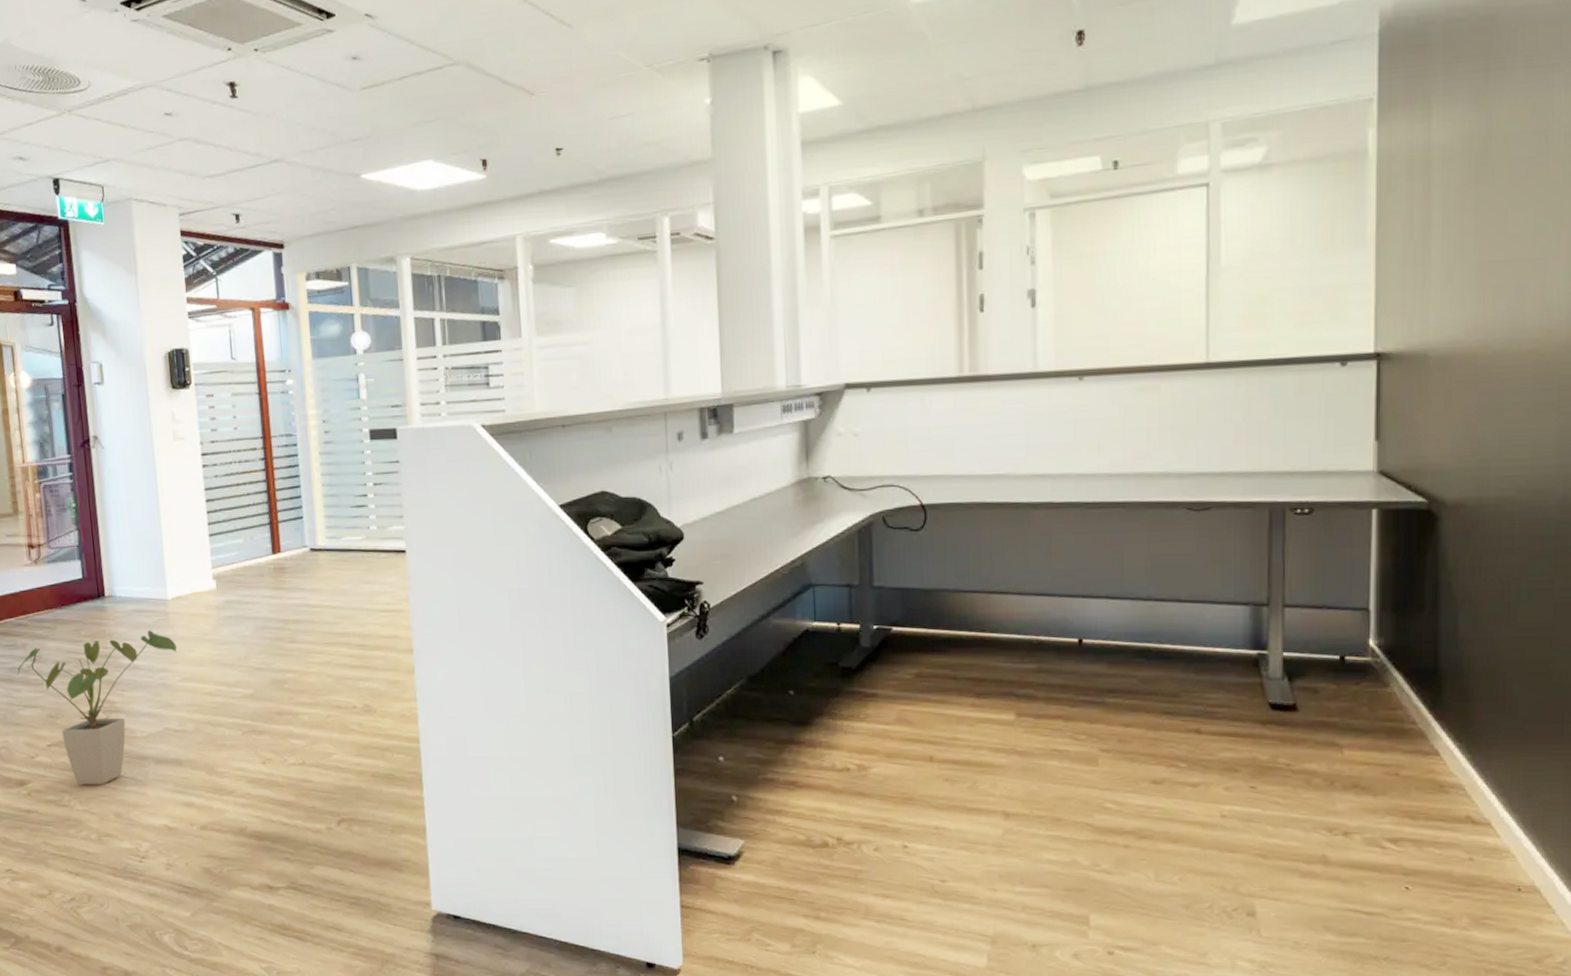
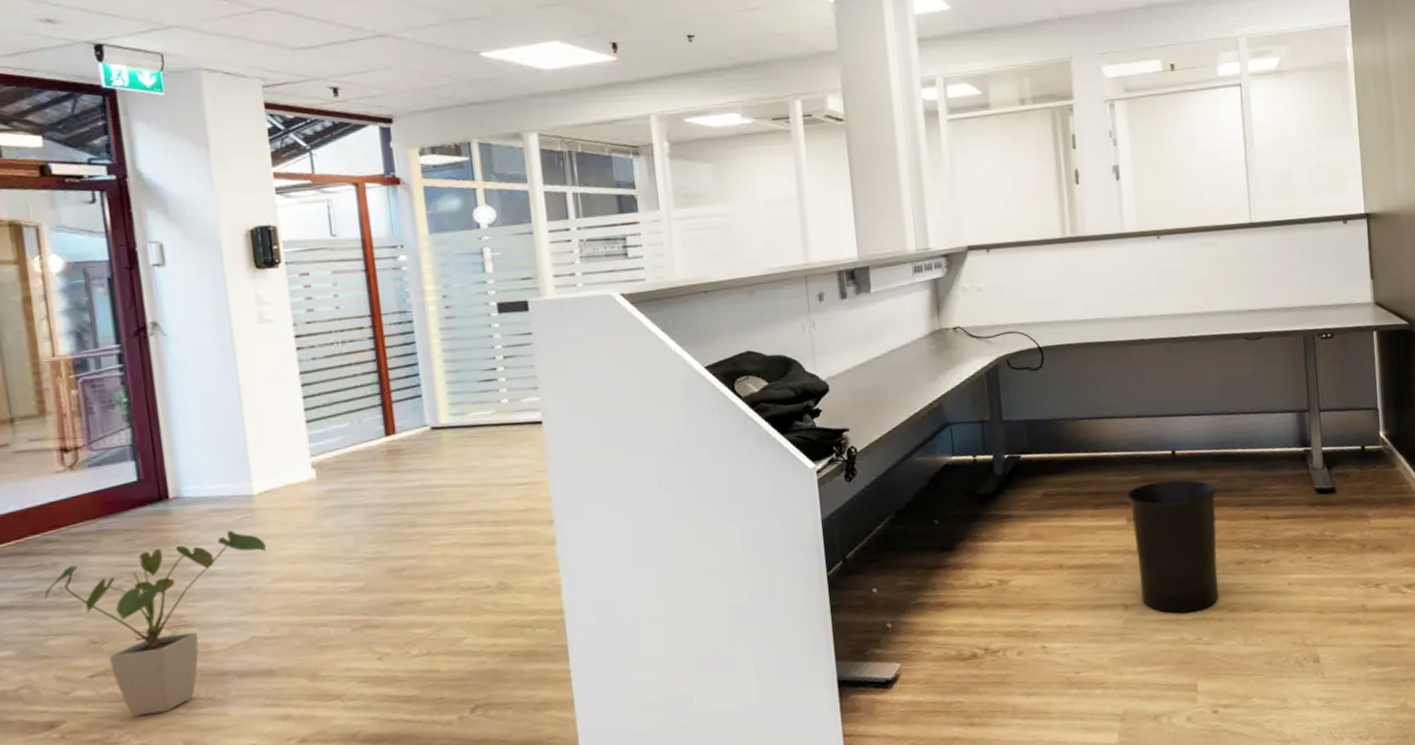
waste bin: none [1018,673,1134,833] -> present [1127,479,1219,614]

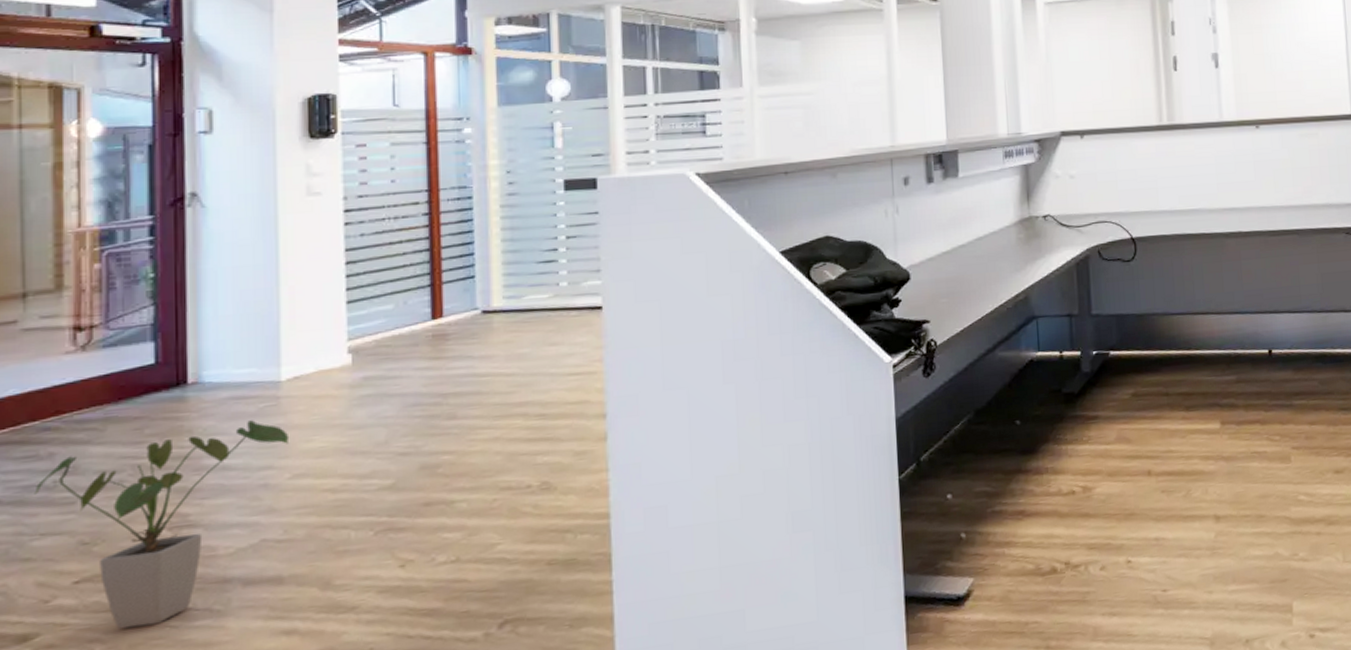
waste bin: present [1127,479,1219,614] -> none [1221,380,1316,527]

